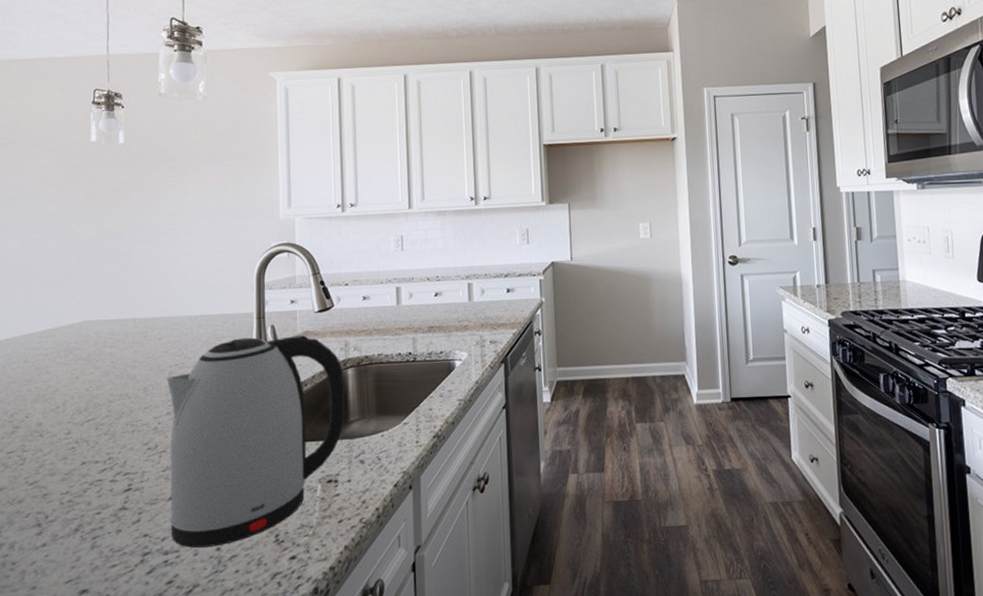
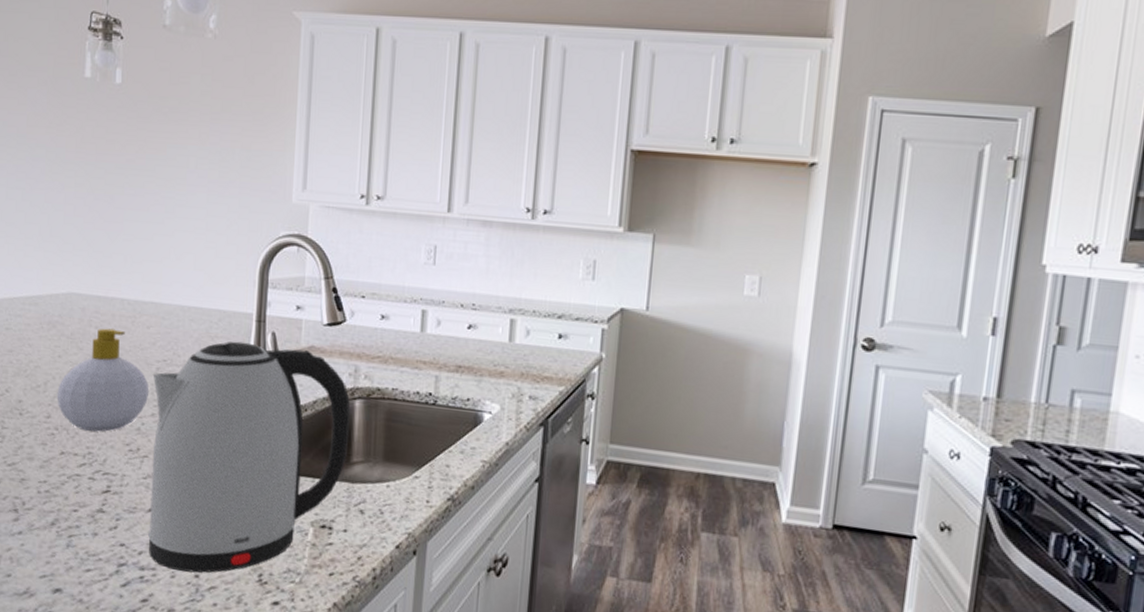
soap bottle: none [76,345,164,440] -> present [57,328,149,432]

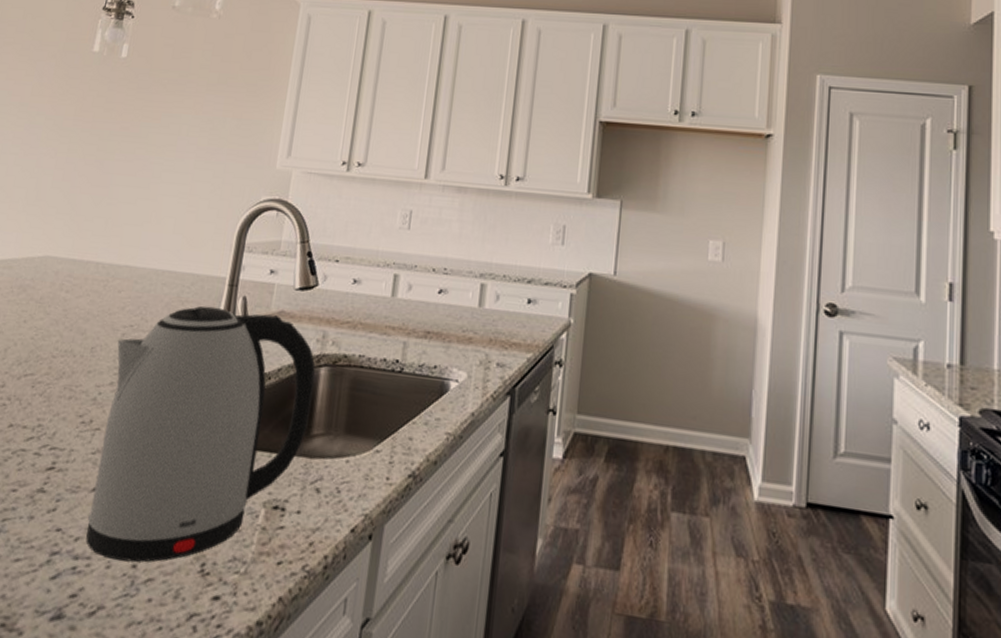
soap bottle: present [57,328,149,432] -> none [14,292,112,403]

